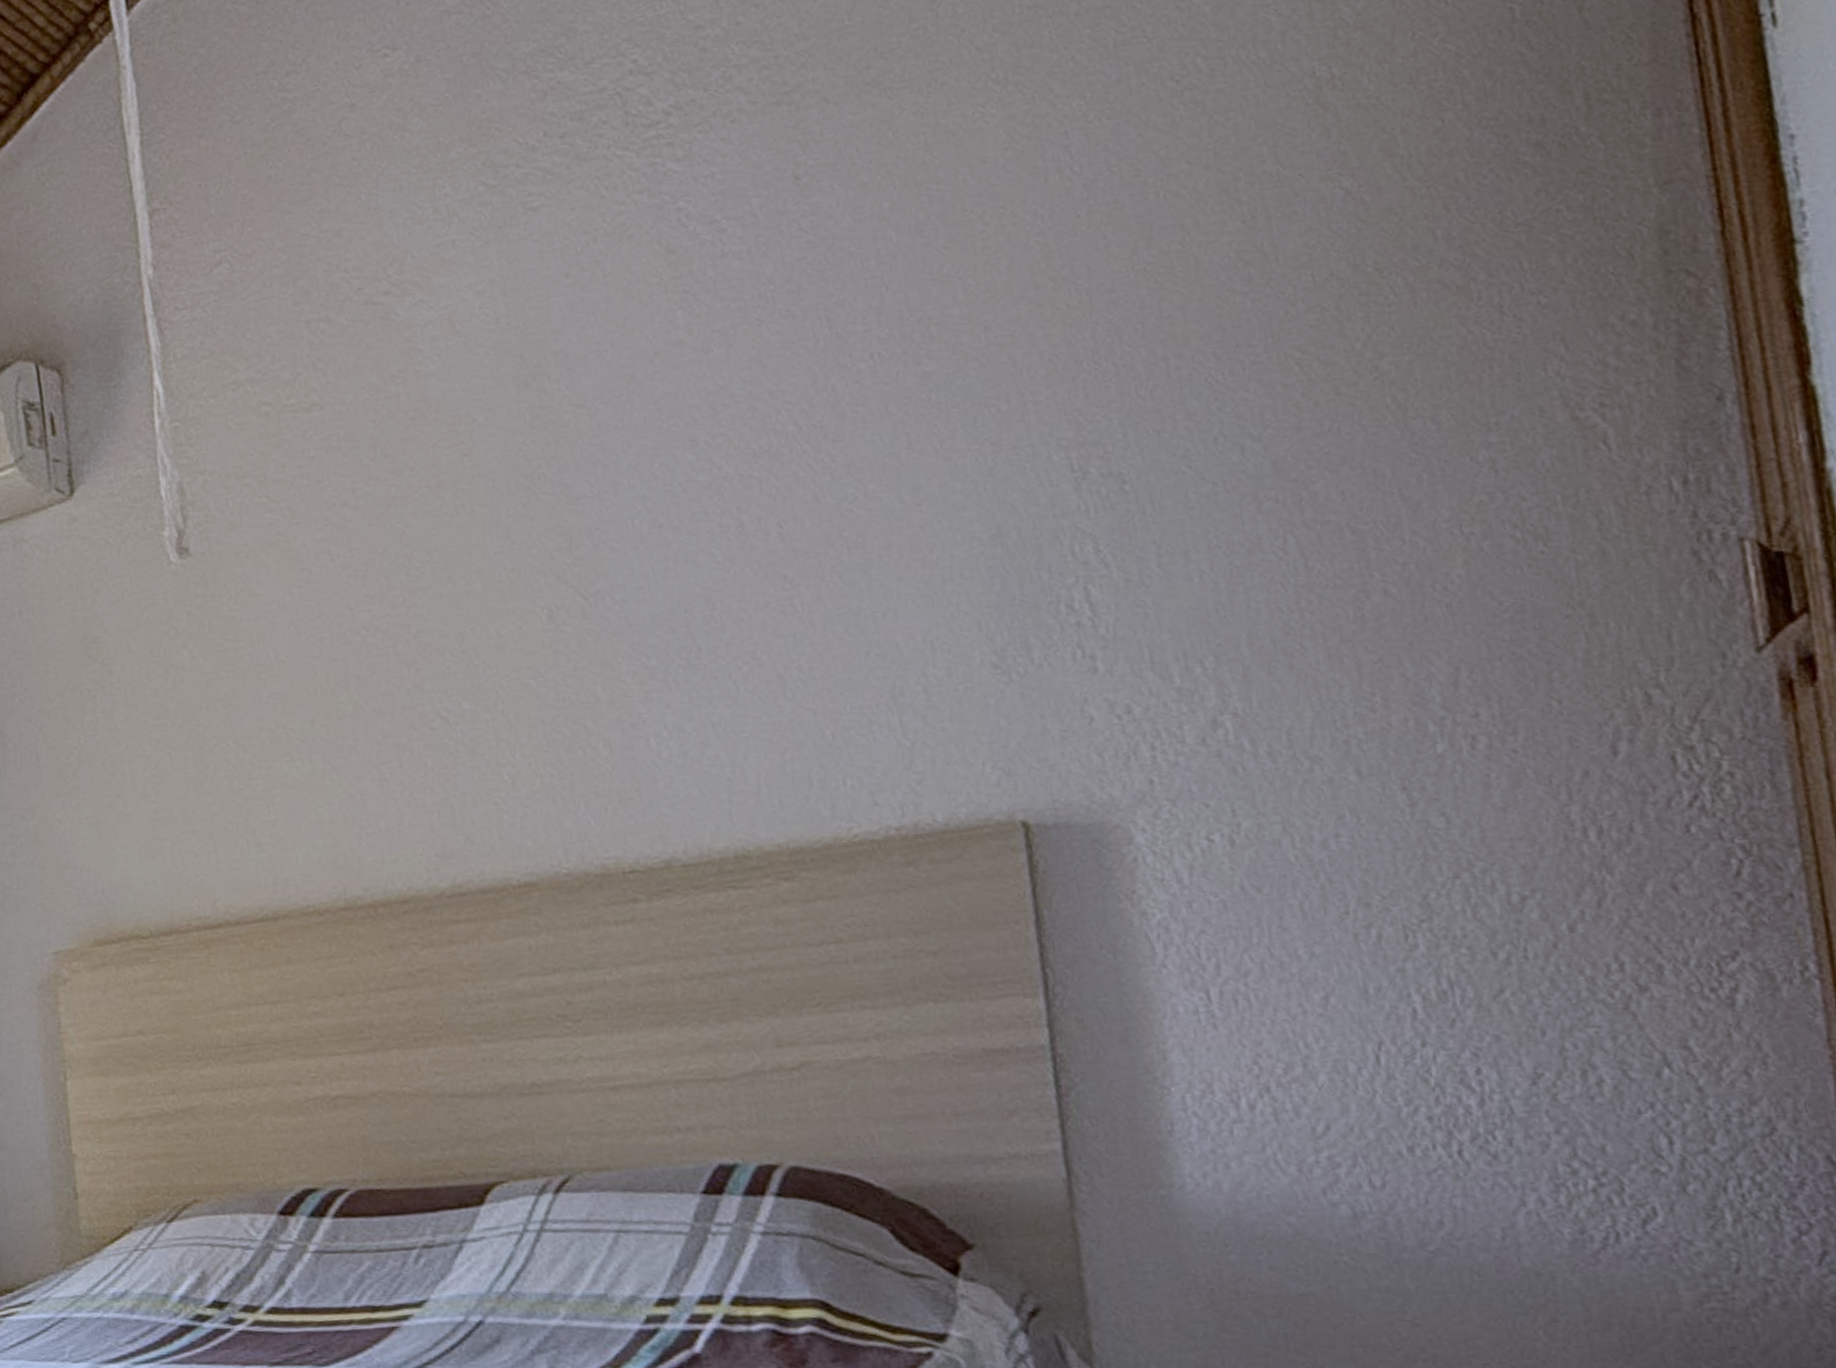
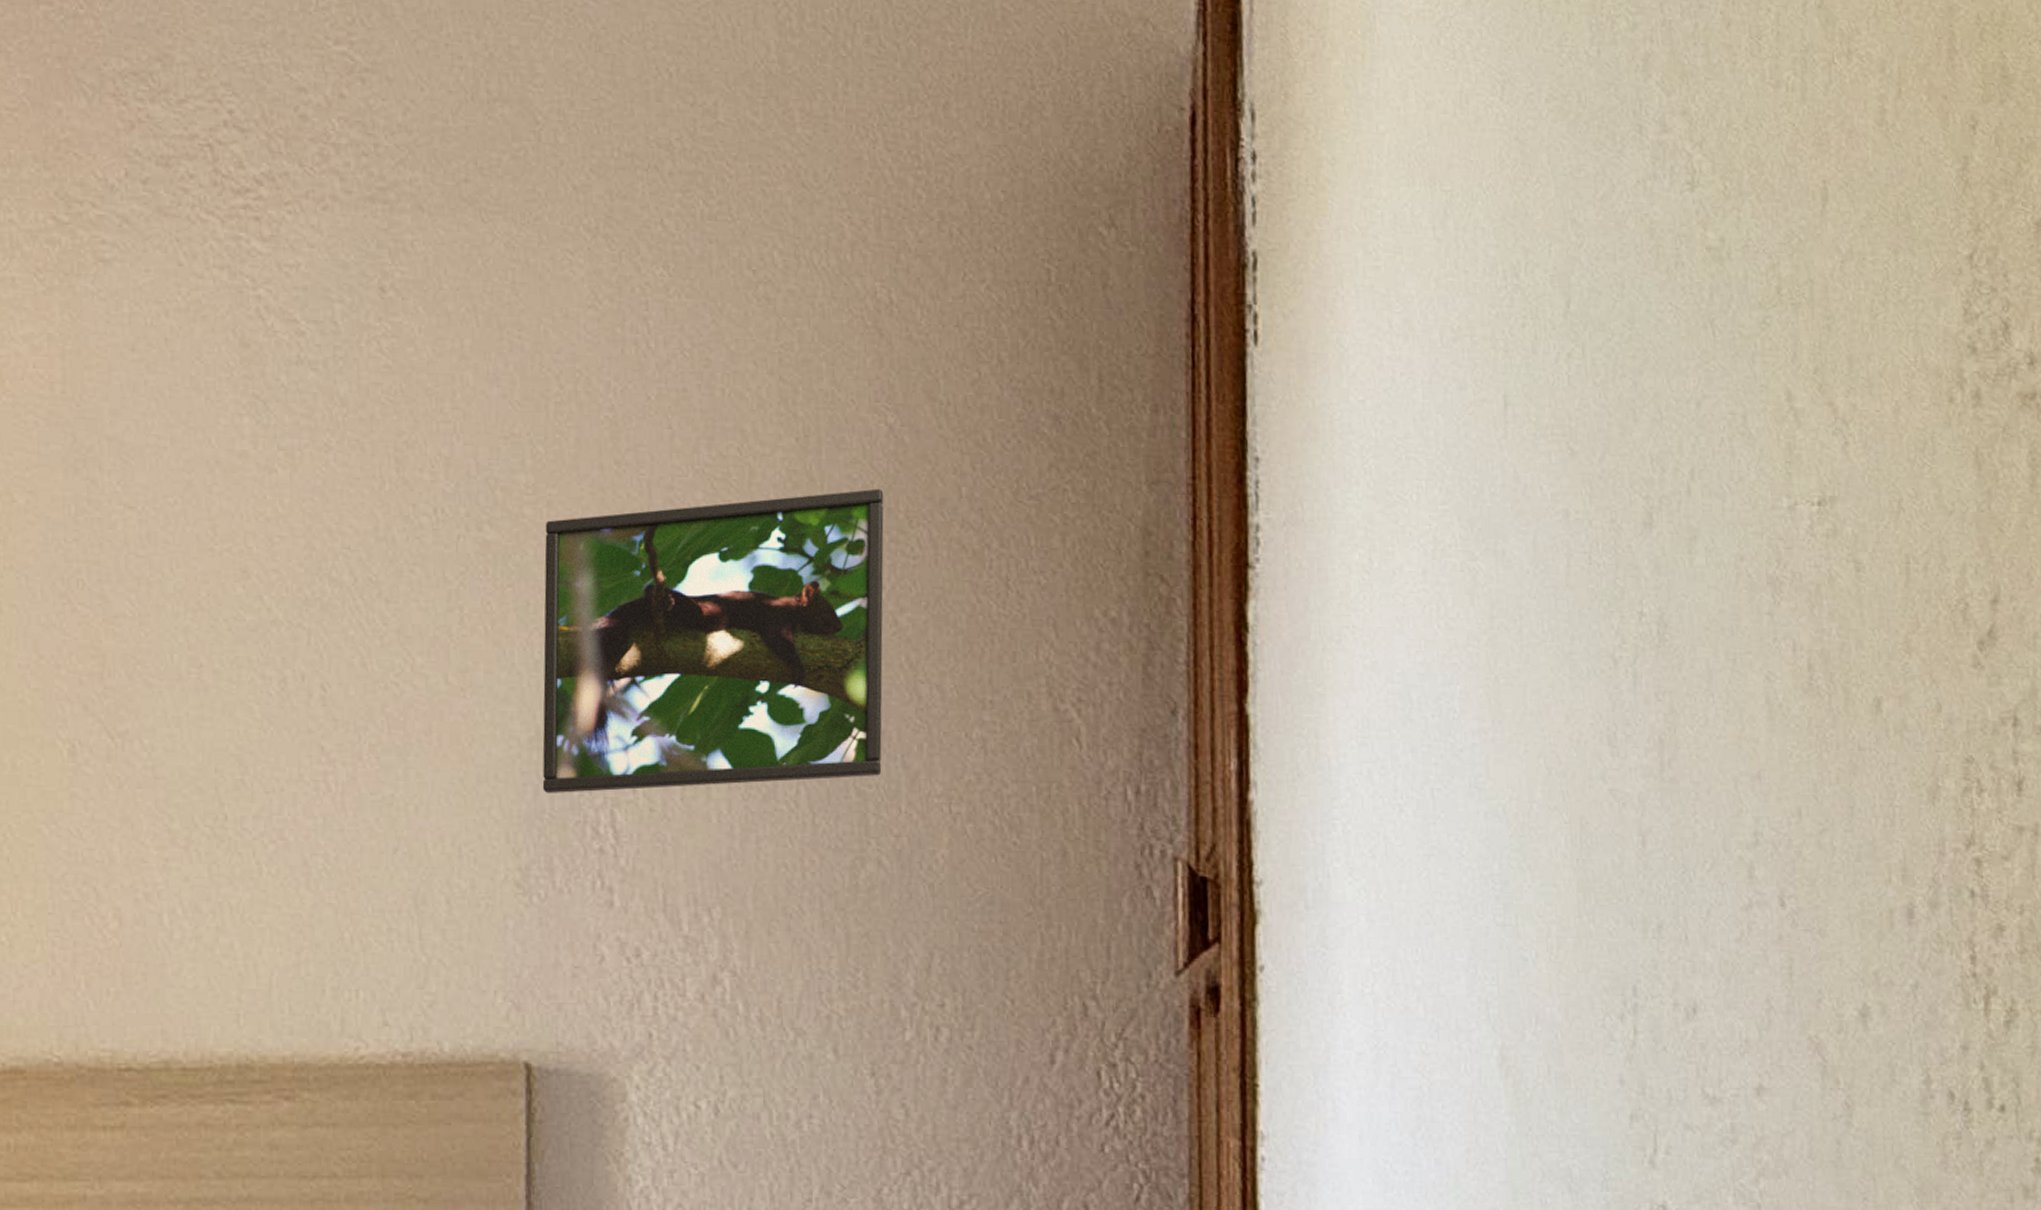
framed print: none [984,249,1378,582] -> present [542,488,884,794]

